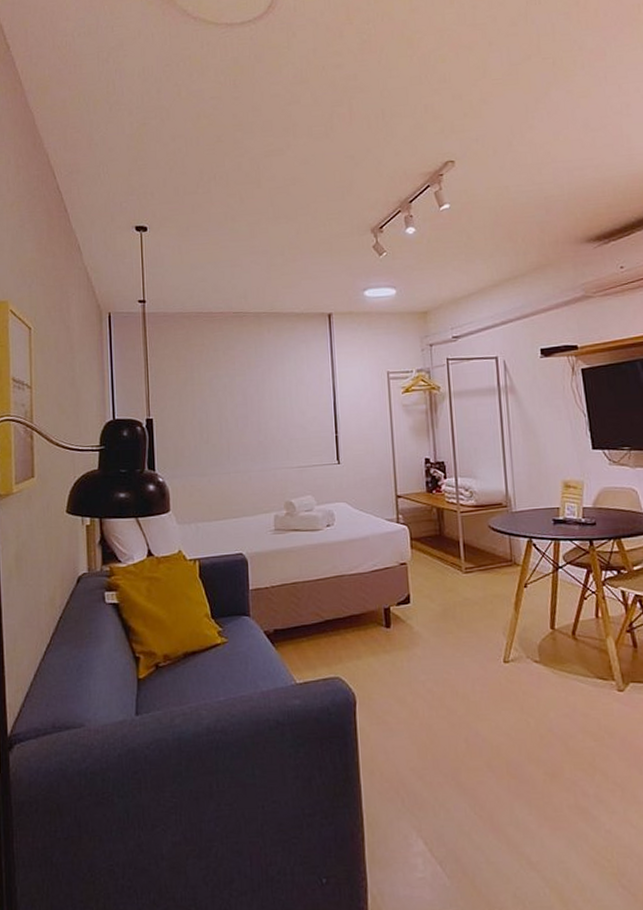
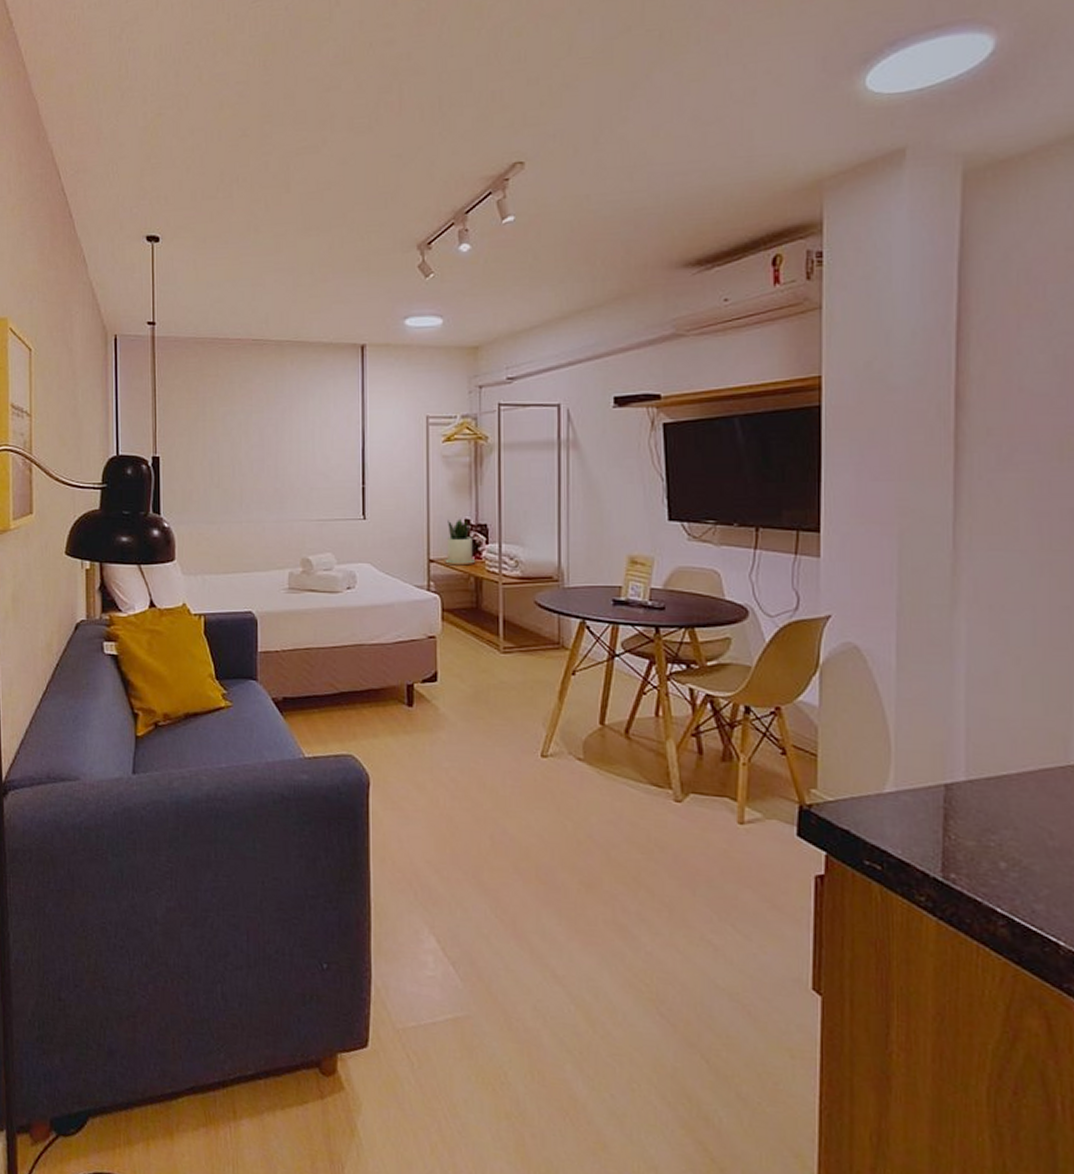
planter: none [410,458,436,499] -> present [445,518,475,566]

